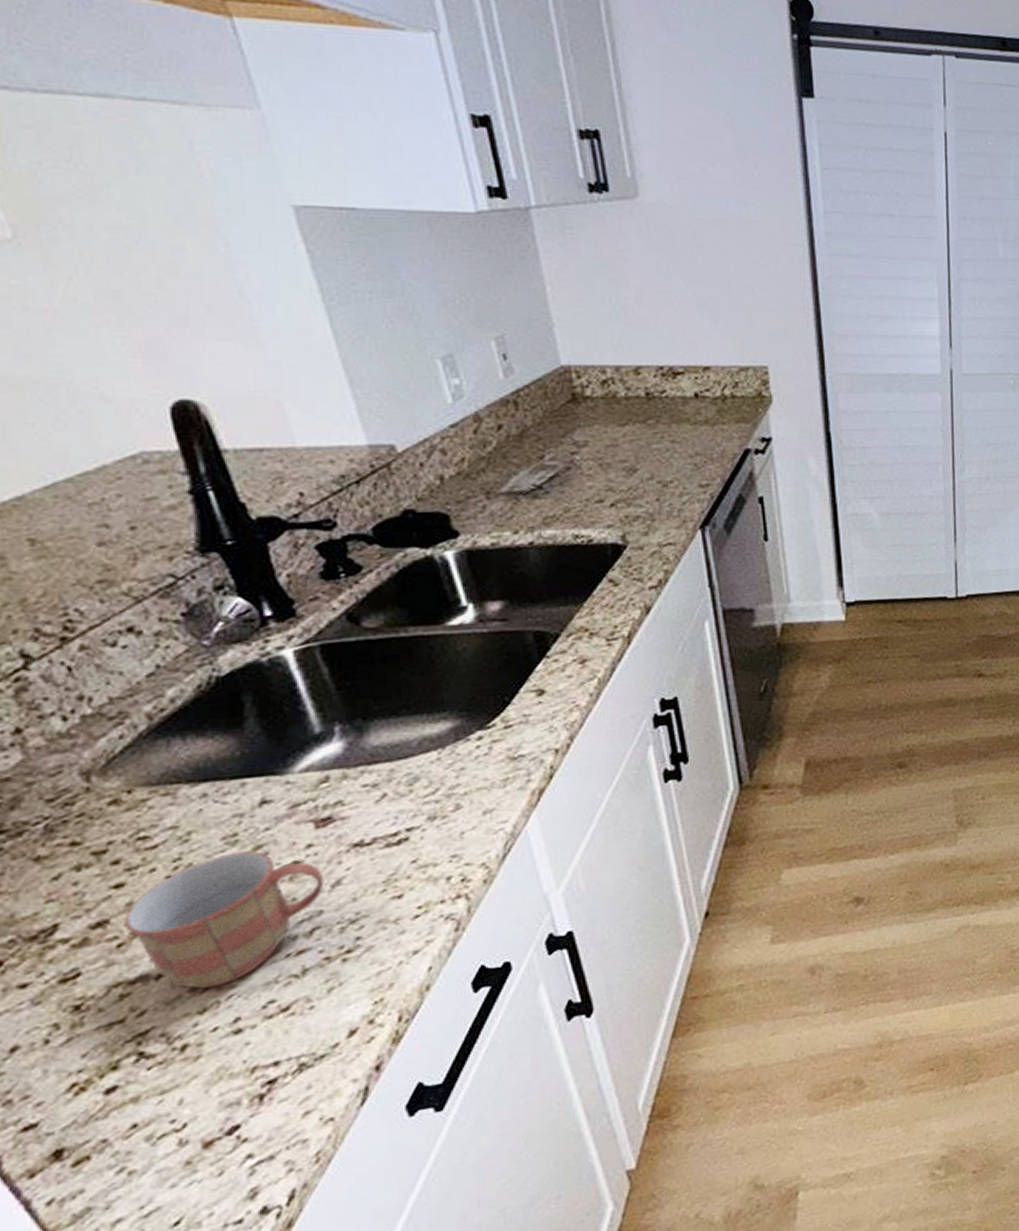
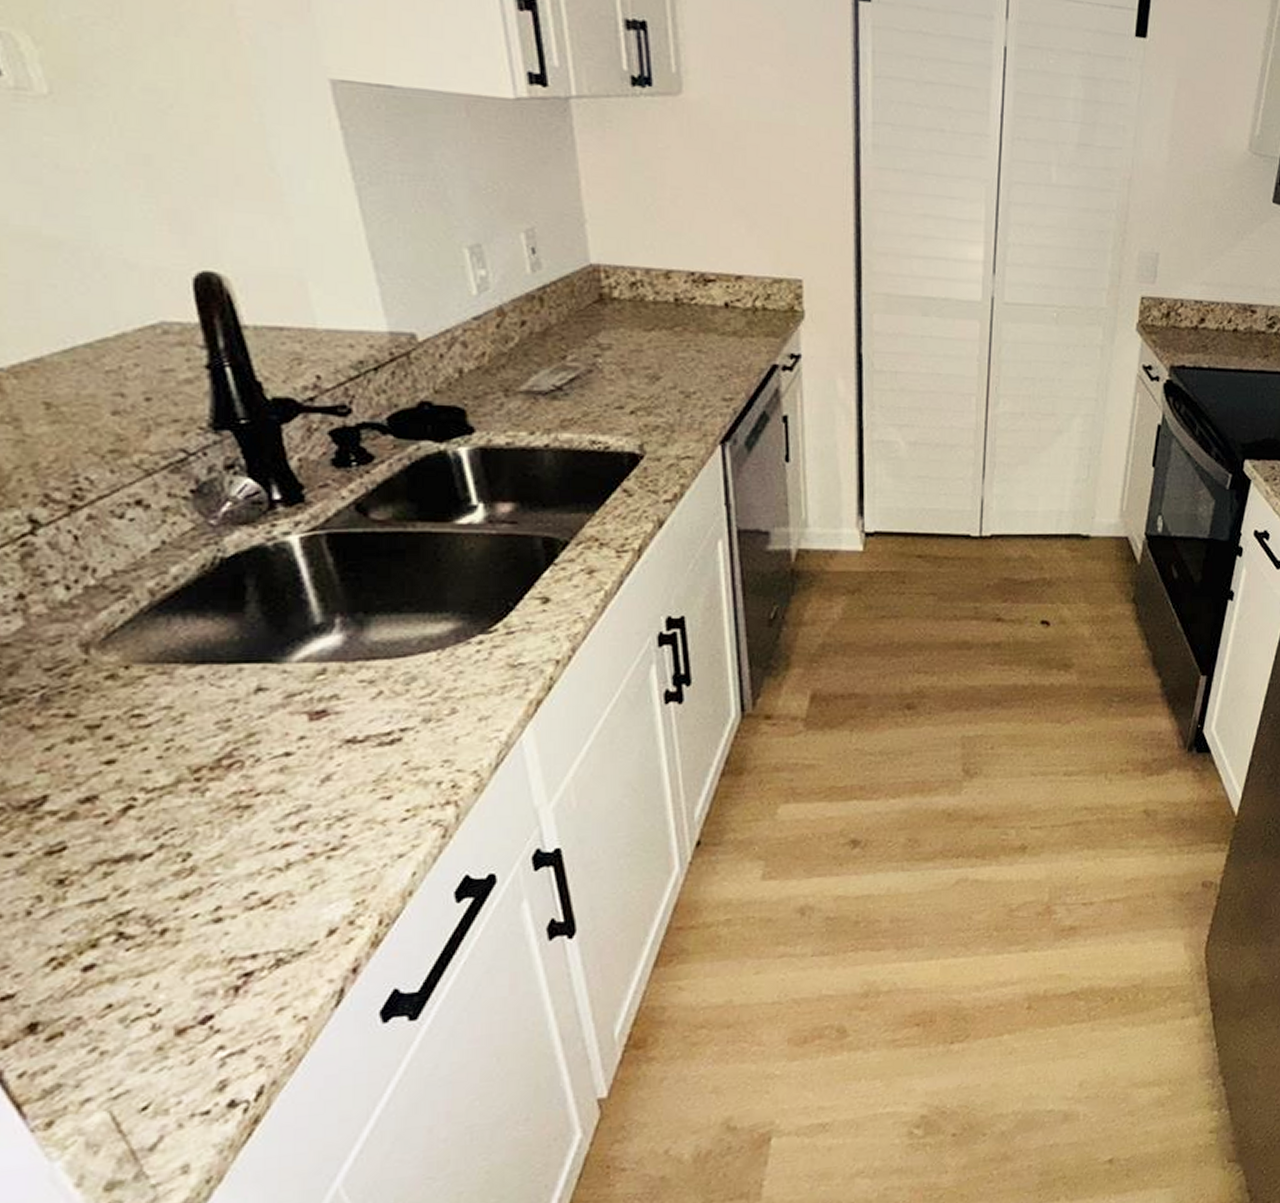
mug: present [122,851,325,989] -> none [111,738,315,875]

